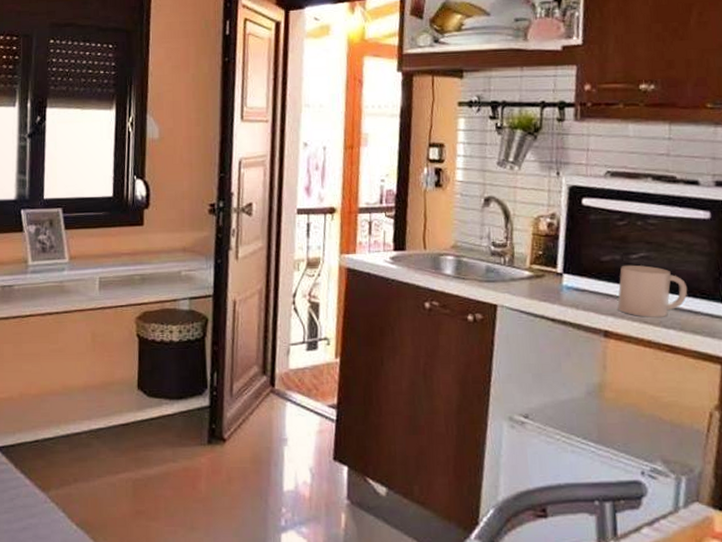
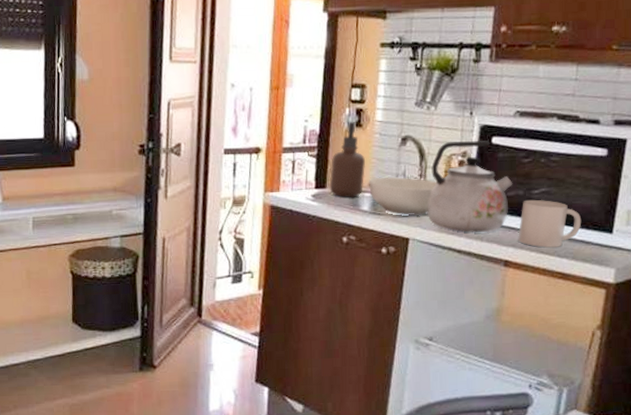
soap dispenser: none [409,181,447,261] -> present [329,121,365,198]
bowl: none [450,239,525,280] -> present [368,176,438,215]
kettle: none [515,202,608,300] -> present [427,141,513,232]

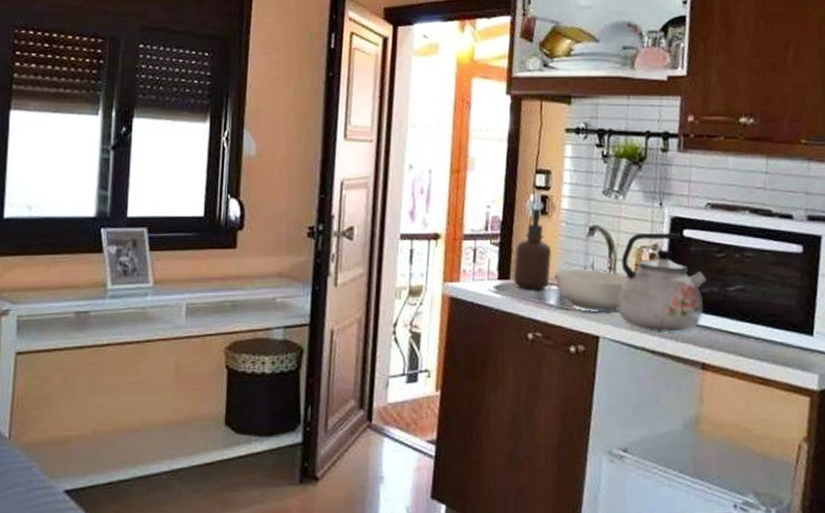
mug: present [518,199,582,248] -> none [714,297,781,350]

